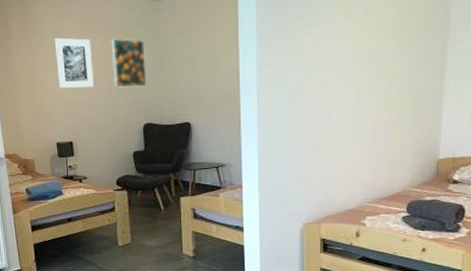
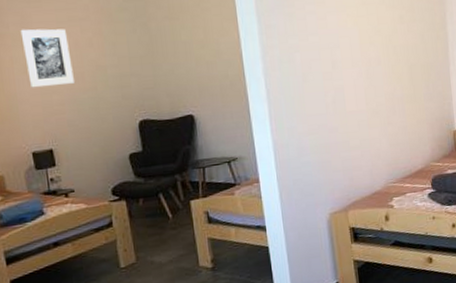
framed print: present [111,38,147,88] -> none [91,25,139,82]

